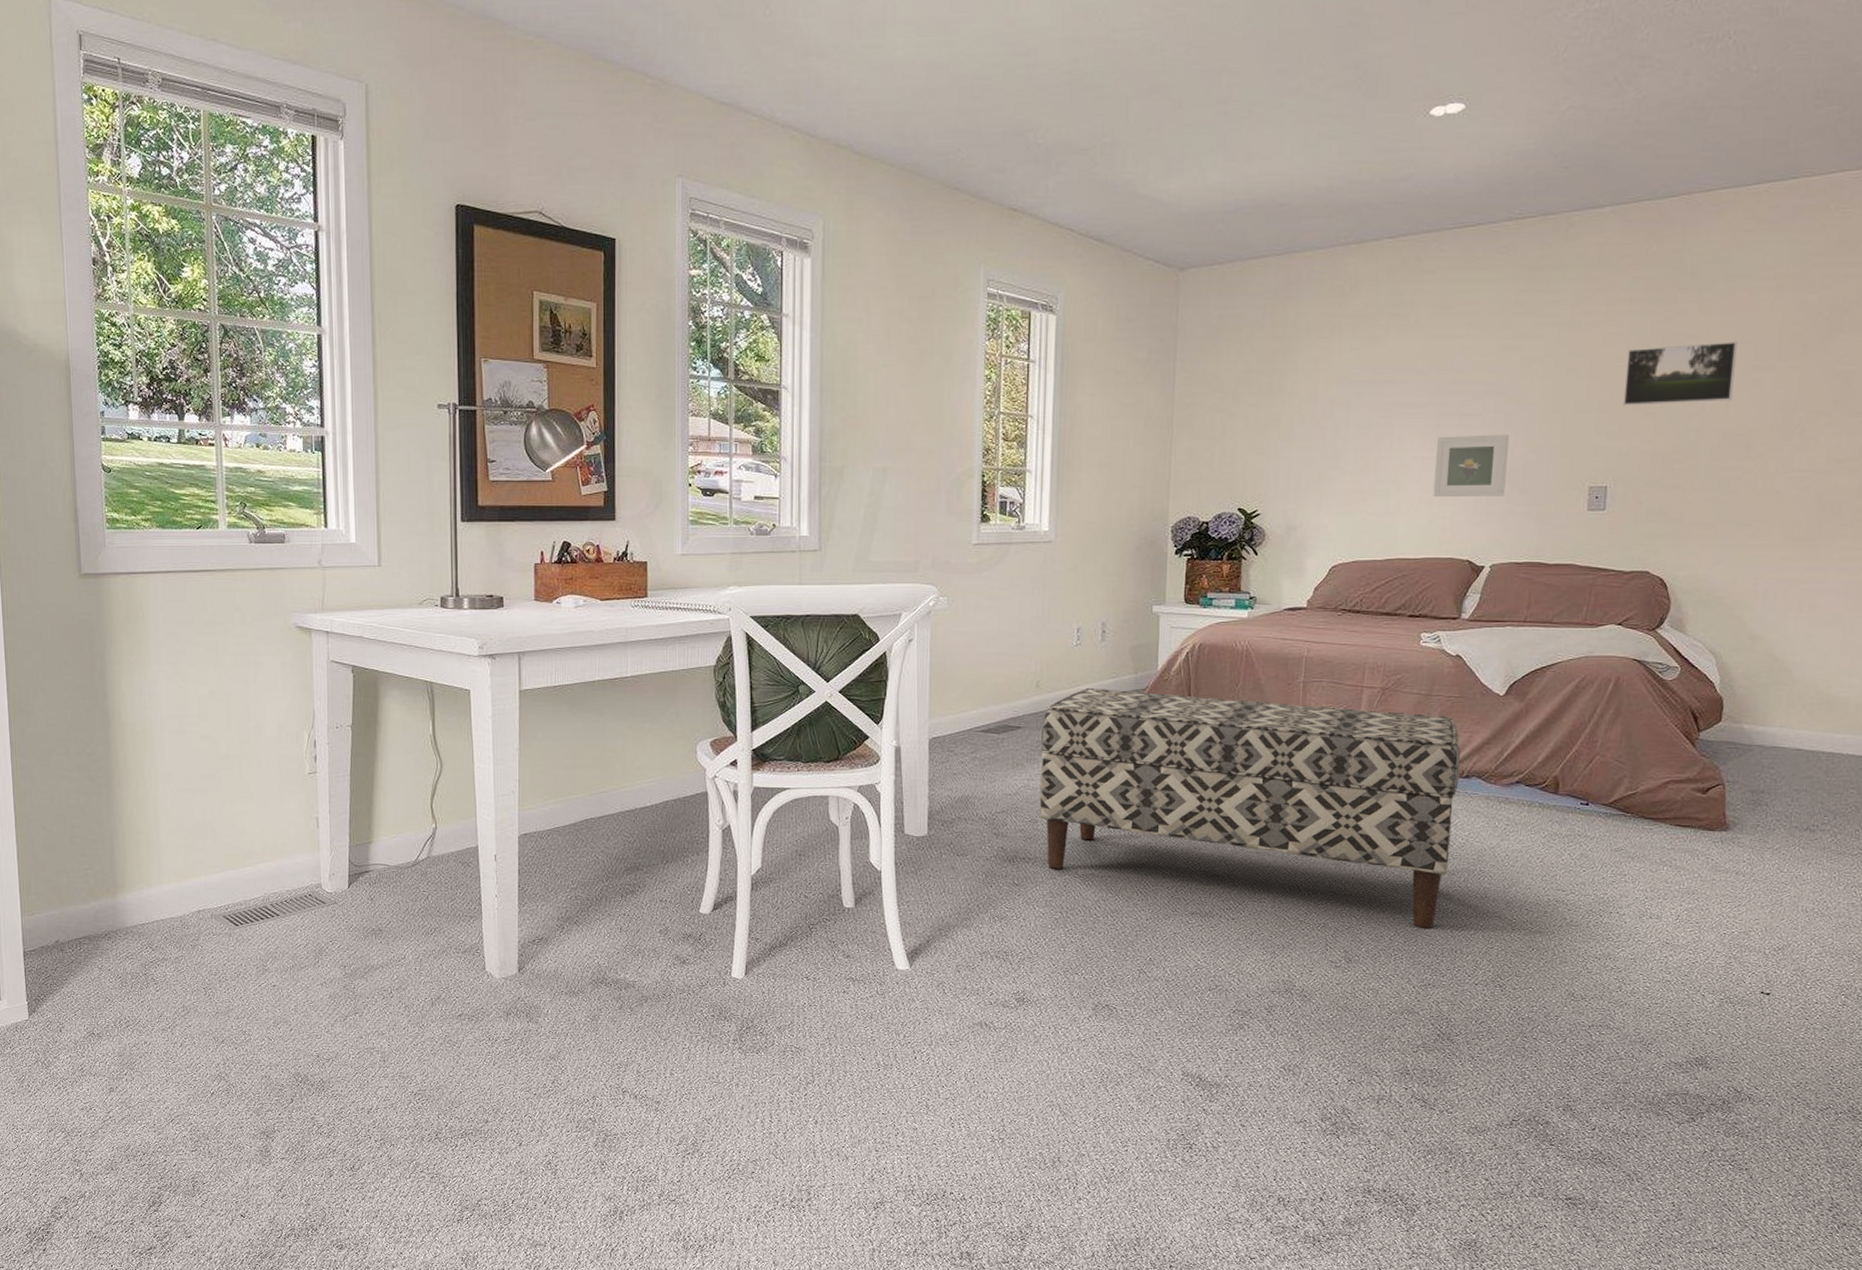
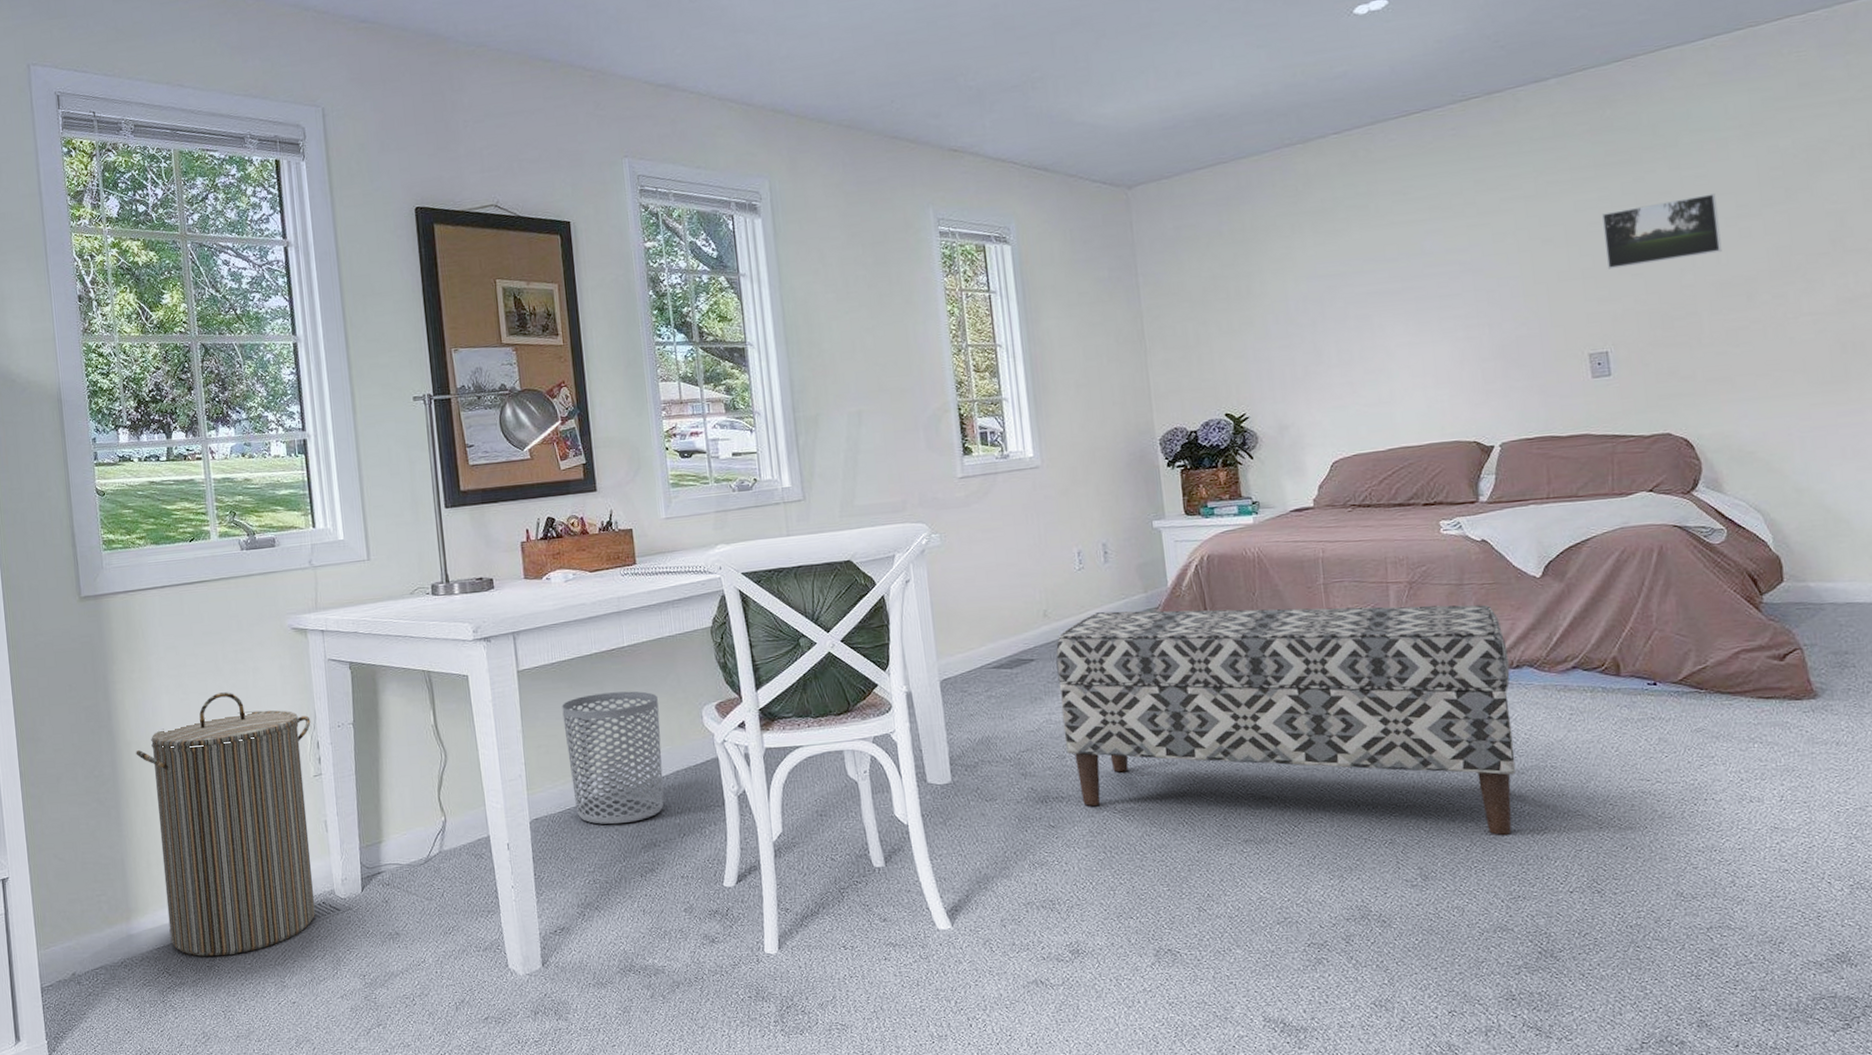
laundry hamper: none [130,683,309,937] -> present [136,692,315,957]
waste bin: none [560,720,655,846] -> present [562,691,664,825]
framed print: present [1432,434,1509,498] -> none [1420,310,1501,382]

